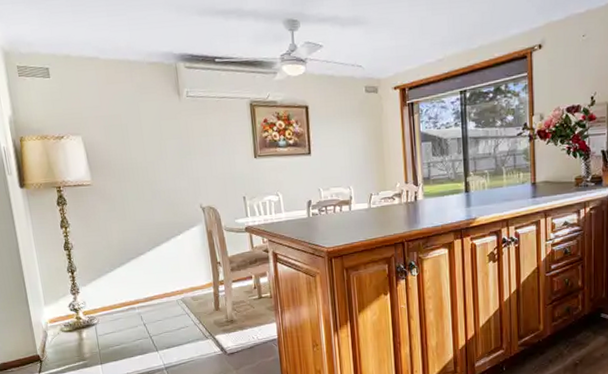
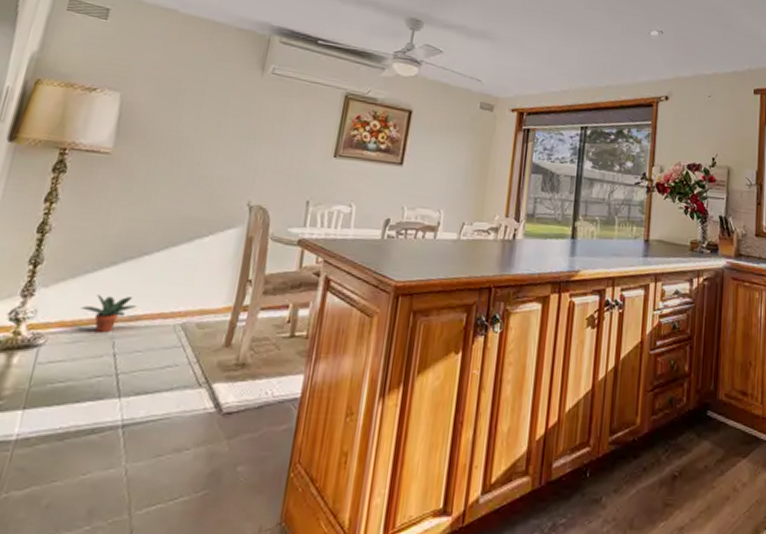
potted plant: none [112,285,148,312] -> present [80,295,137,334]

